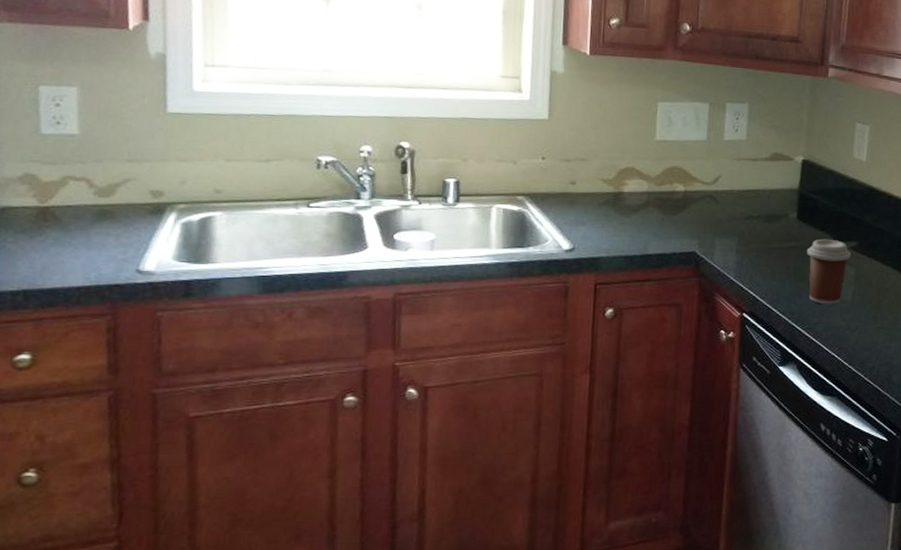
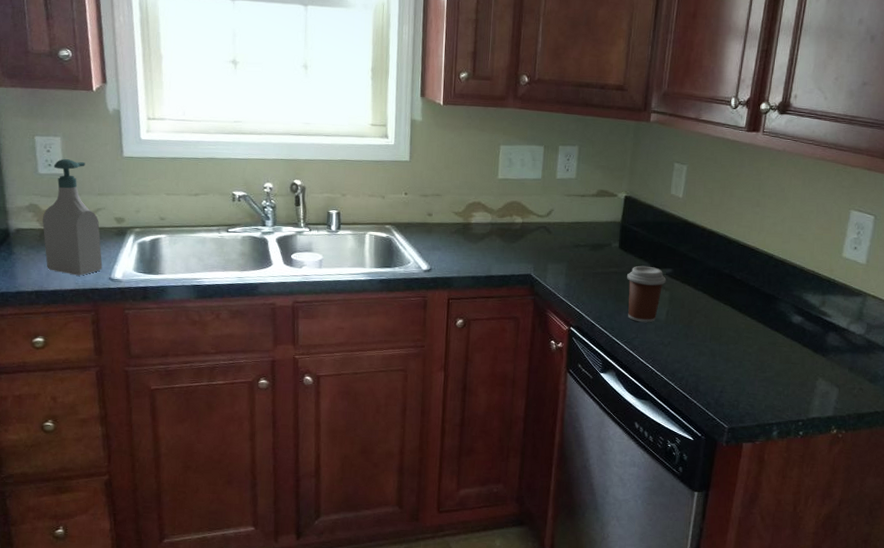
soap bottle: none [41,115,128,268] -> present [42,159,103,276]

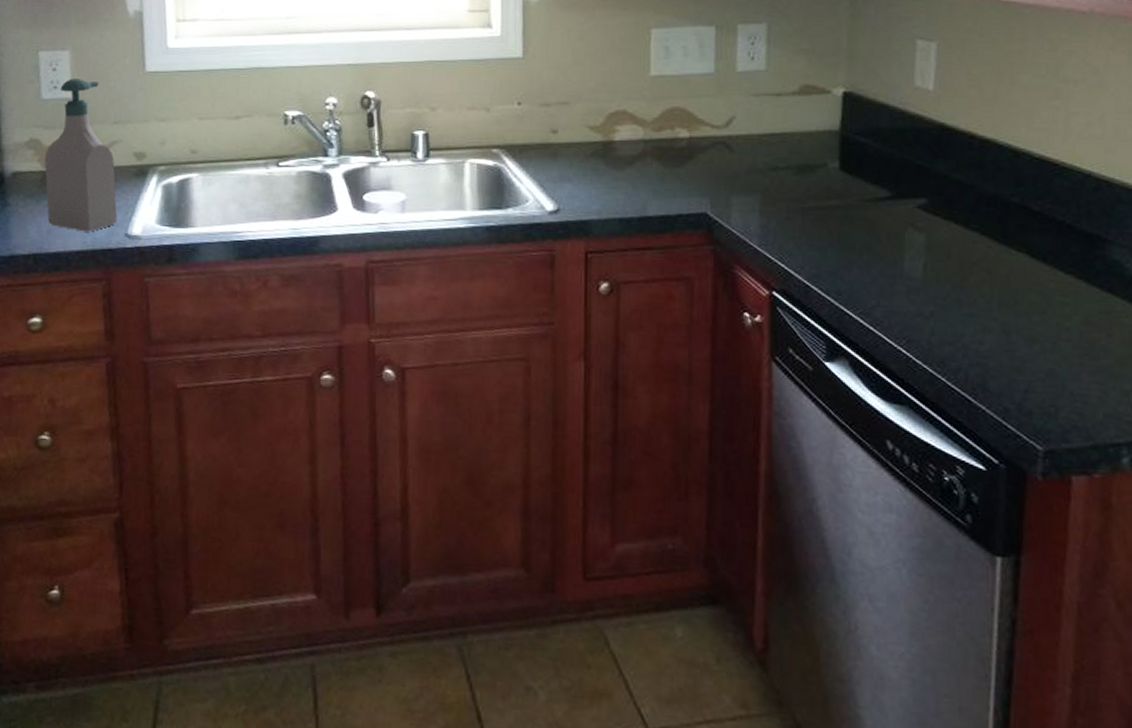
coffee cup: present [627,265,667,323] -> none [856,195,920,283]

